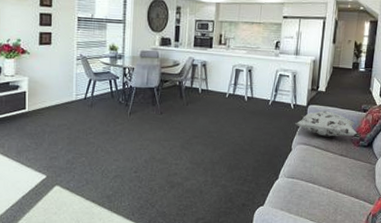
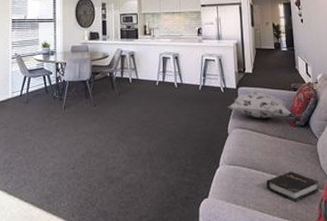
hardback book: none [321,187,371,214] -> present [266,172,320,202]

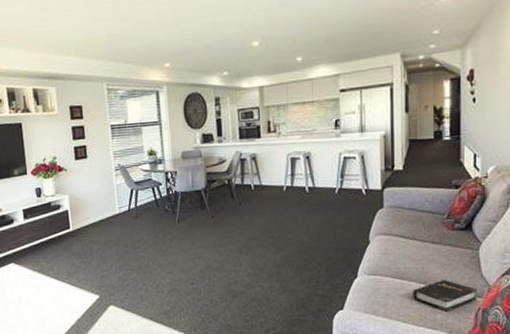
decorative pillow: present [228,92,292,119] -> none [370,192,451,223]

